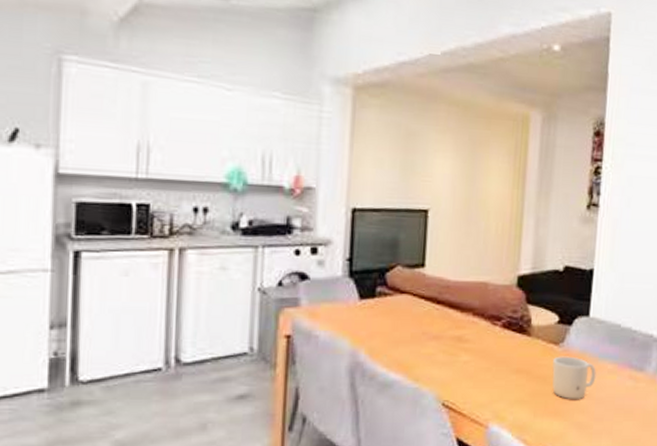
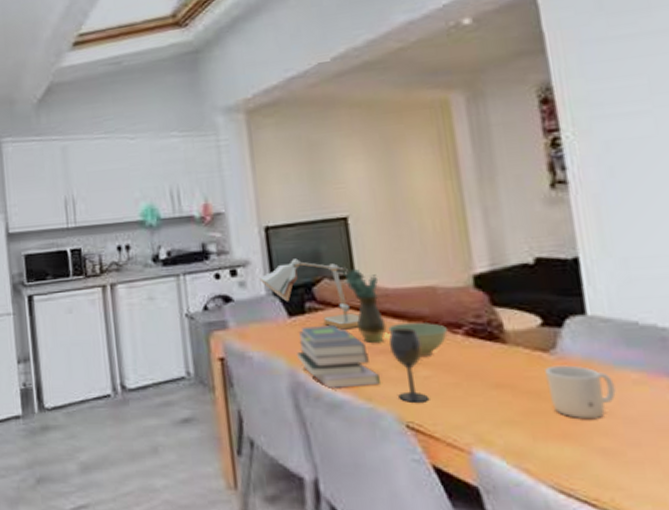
desk lamp: none [338,243,423,315] -> present [259,258,360,330]
books: none [360,309,429,369] -> present [295,324,380,388]
vase: none [415,257,444,330] -> present [343,267,387,344]
wine glass: none [441,318,468,384] -> present [388,328,430,402]
bowl: none [443,312,490,343] -> present [388,322,447,356]

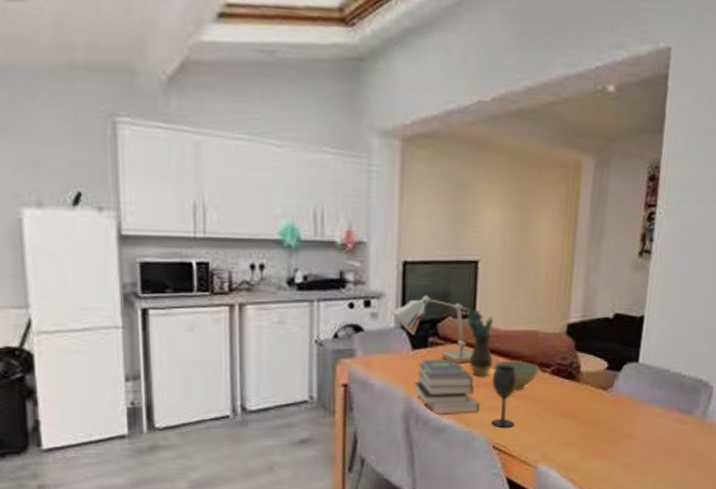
mug: present [544,365,616,418] -> none [599,401,644,441]

